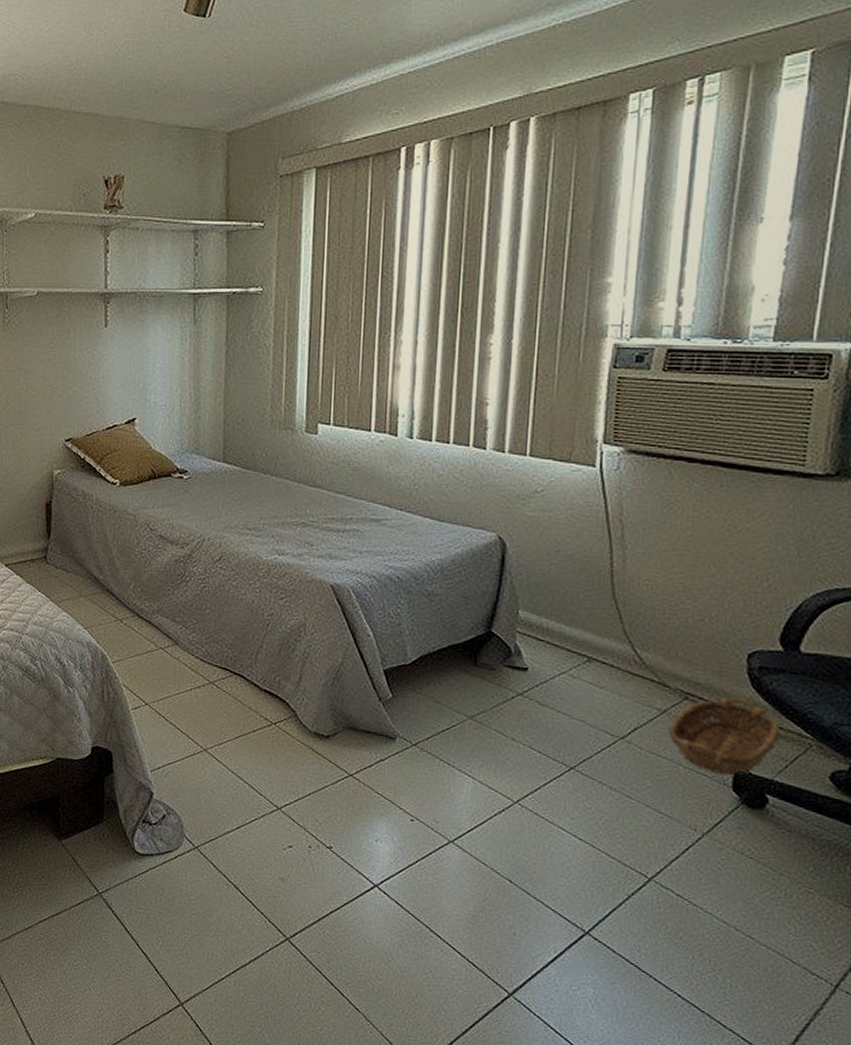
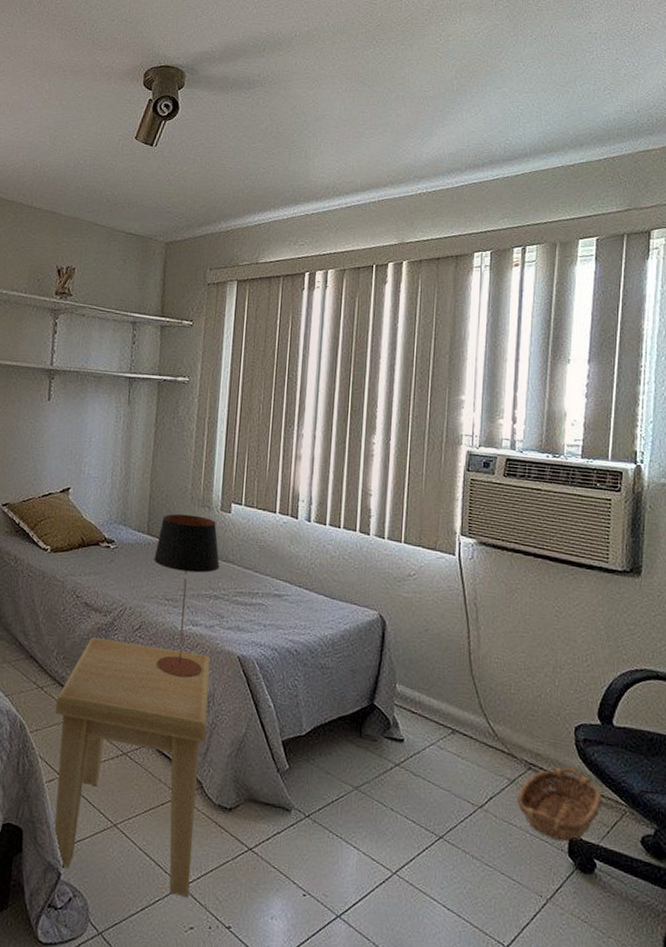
side table: none [136,569,300,819] -> present [54,636,211,898]
table lamp: none [232,438,307,608] -> present [154,514,220,677]

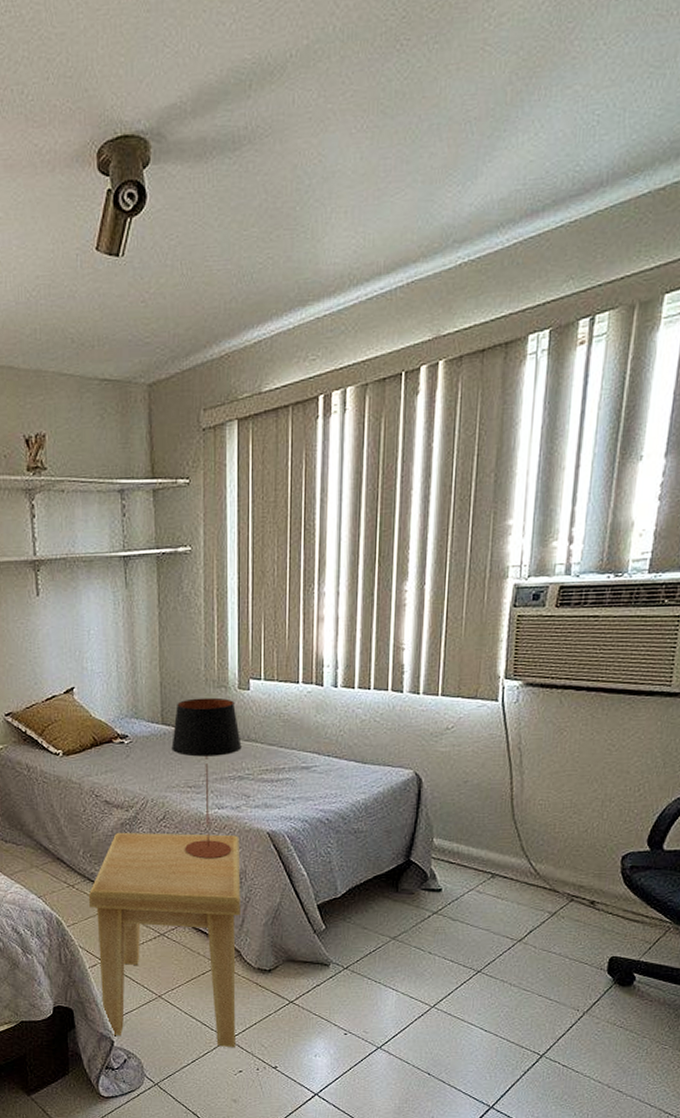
basket: present [517,767,602,843] -> none [557,895,646,962]

